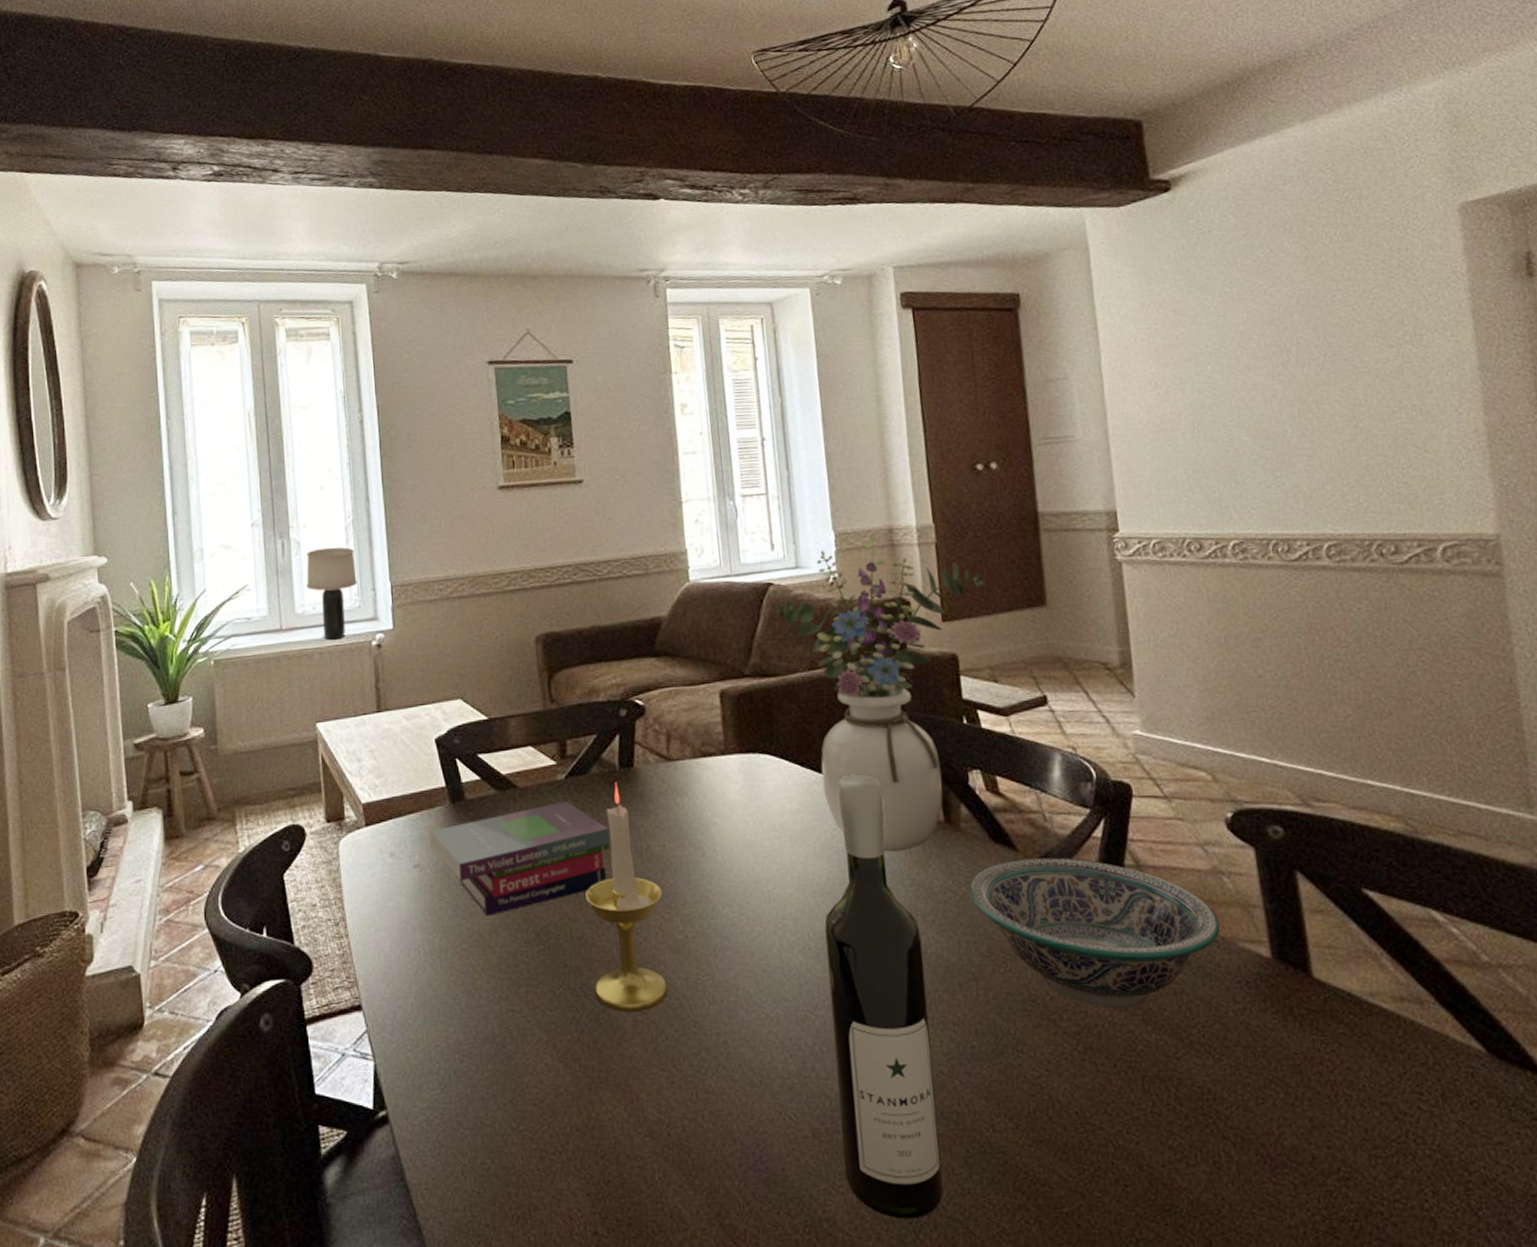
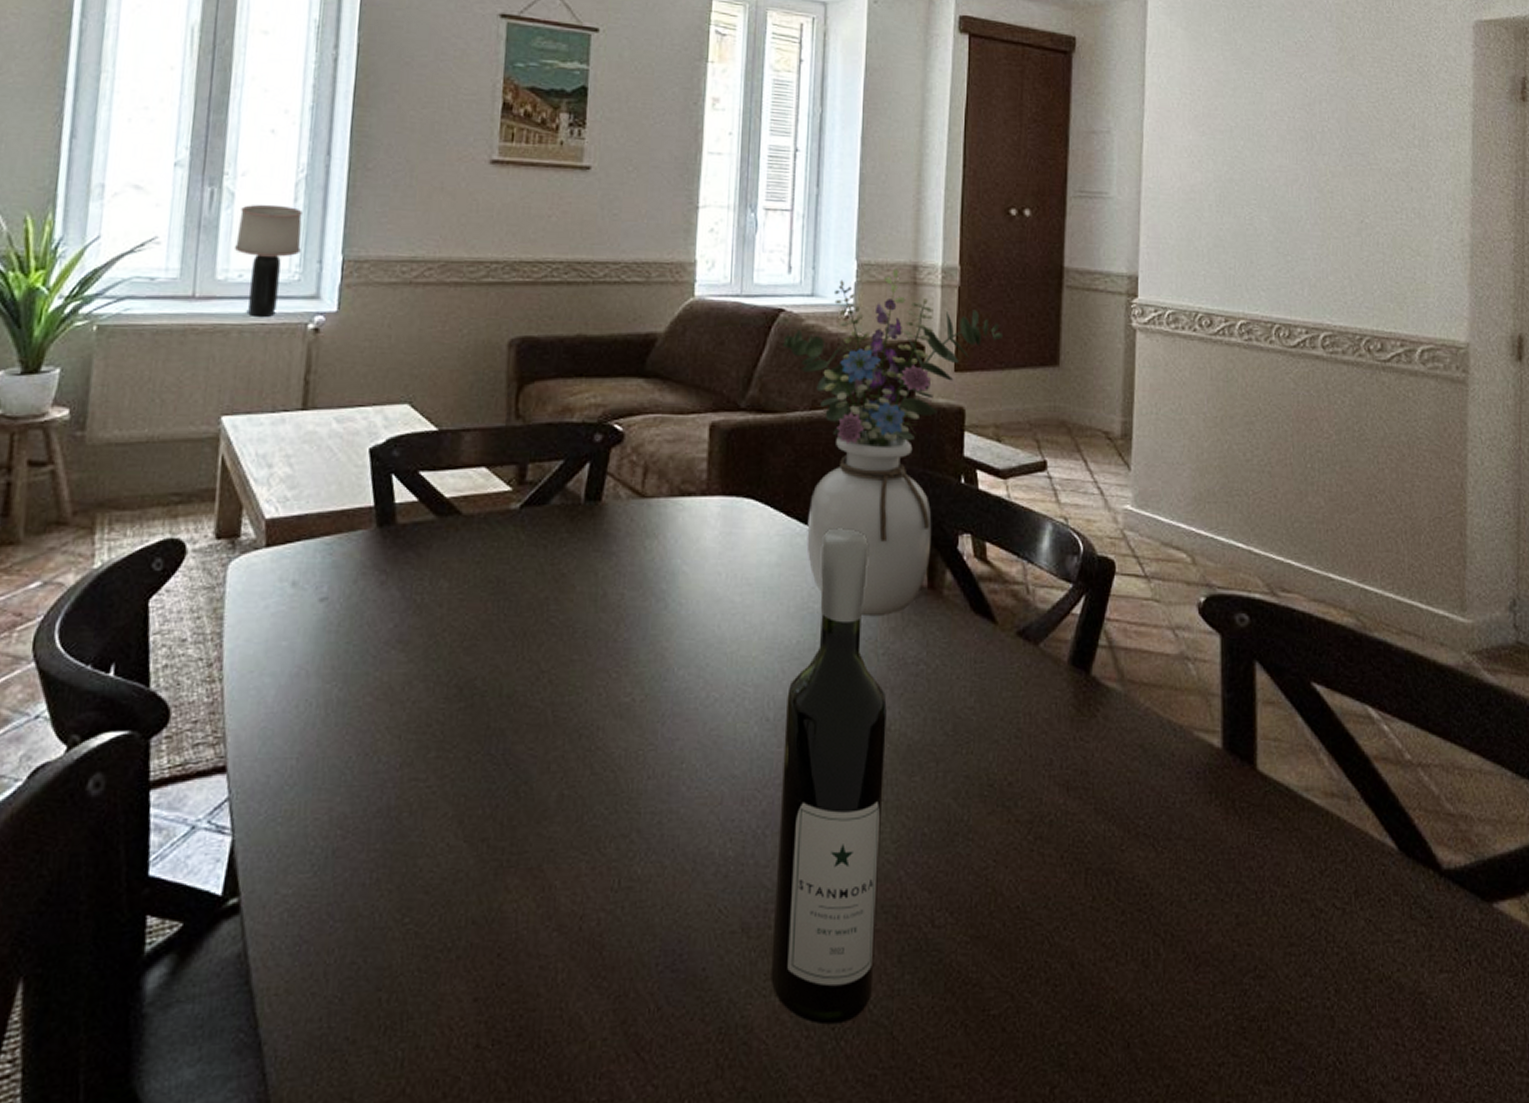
books: present [430,801,610,916] -> none [344,535,562,664]
candlestick: present [585,782,669,1012] -> none [517,517,614,785]
bowl: present [969,857,1220,1008] -> none [943,633,1179,795]

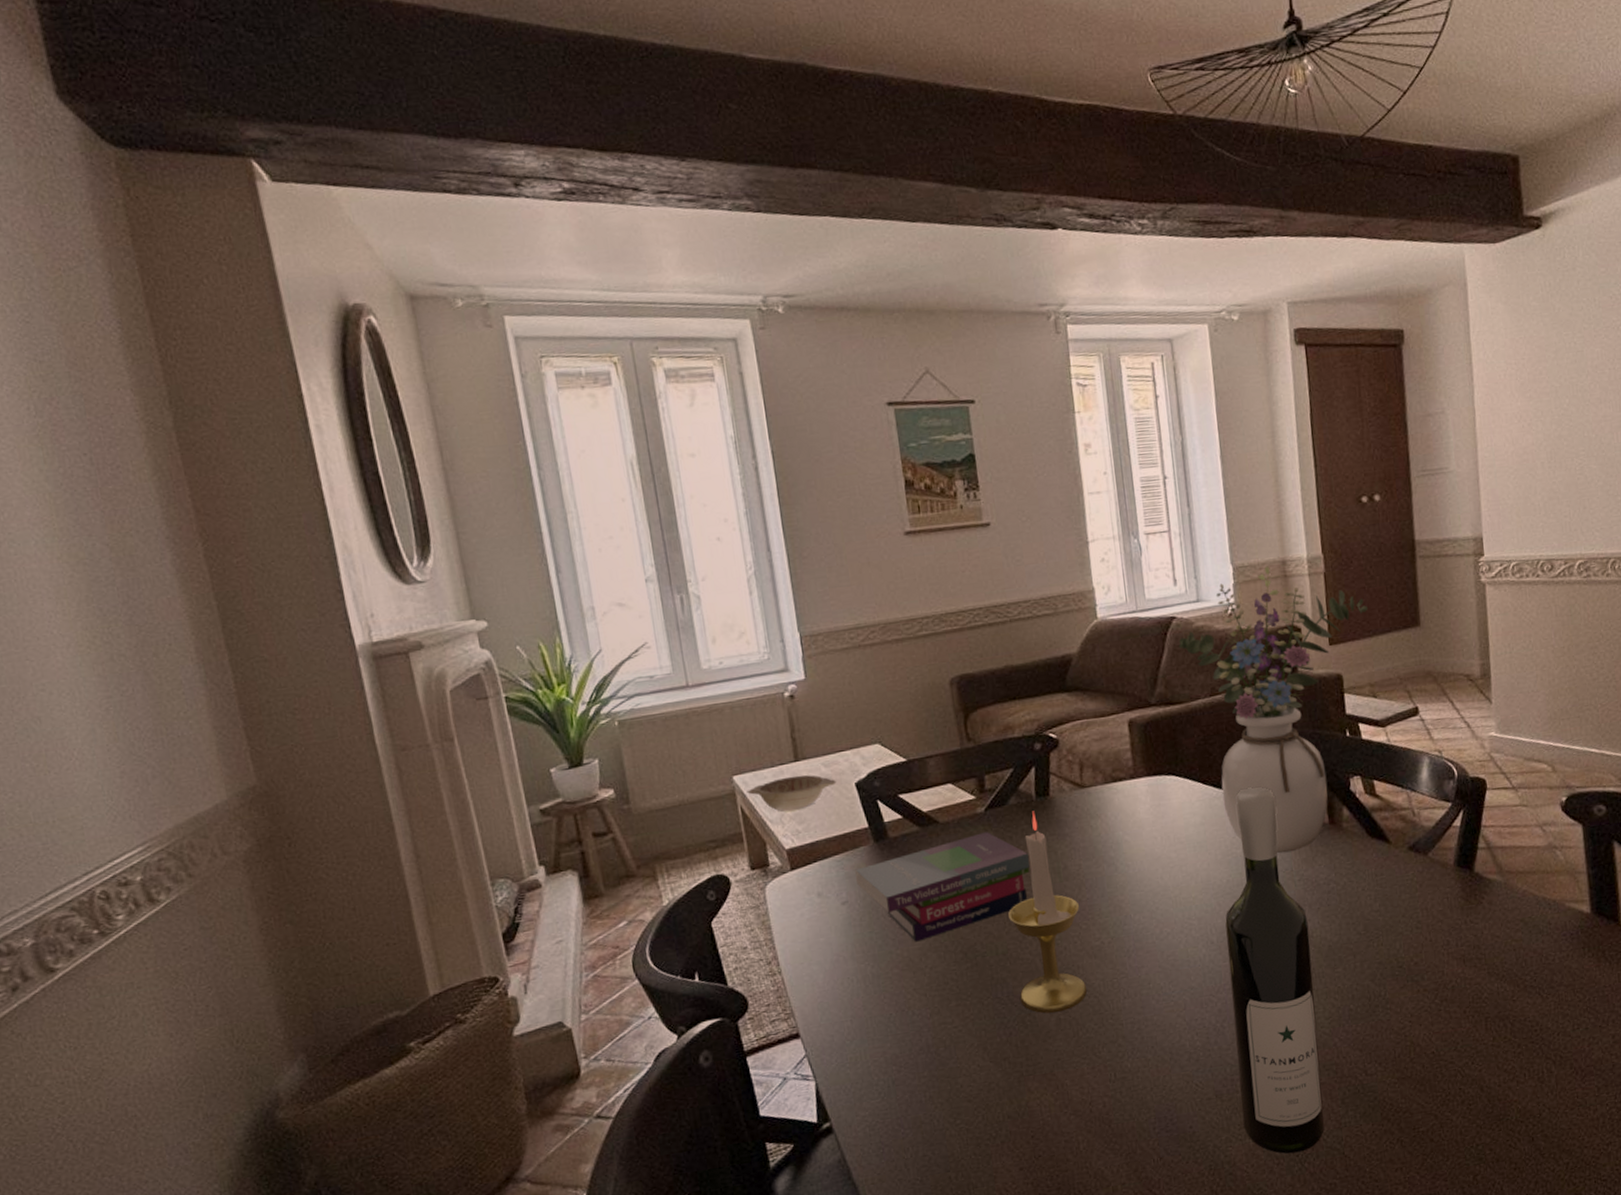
table lamp: present [233,204,303,318] -> none [708,599,765,695]
decorative bowl: none [234,427,347,472] -> present [746,775,837,813]
books: none [344,535,562,664] -> present [855,832,1030,942]
candlestick: none [517,517,614,785] -> present [1008,811,1088,1014]

